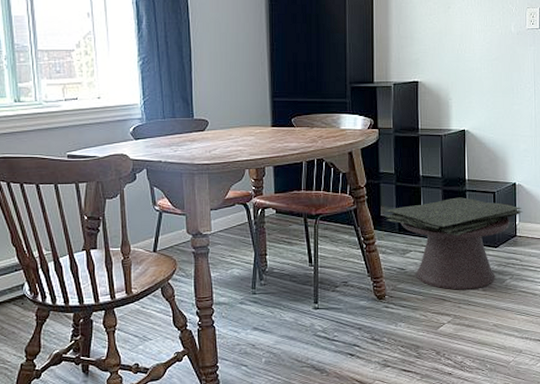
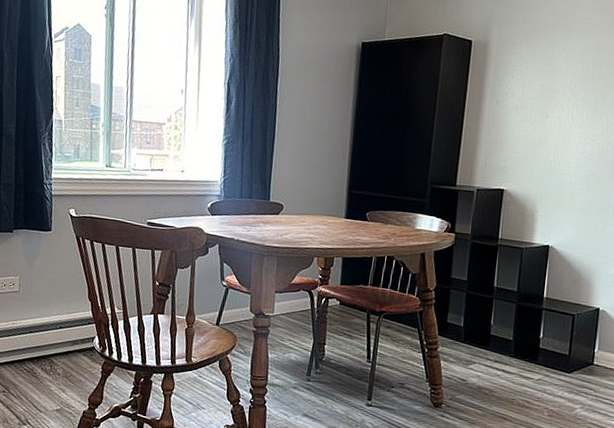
side table: present [384,197,523,290] -> none [451,314,604,413]

